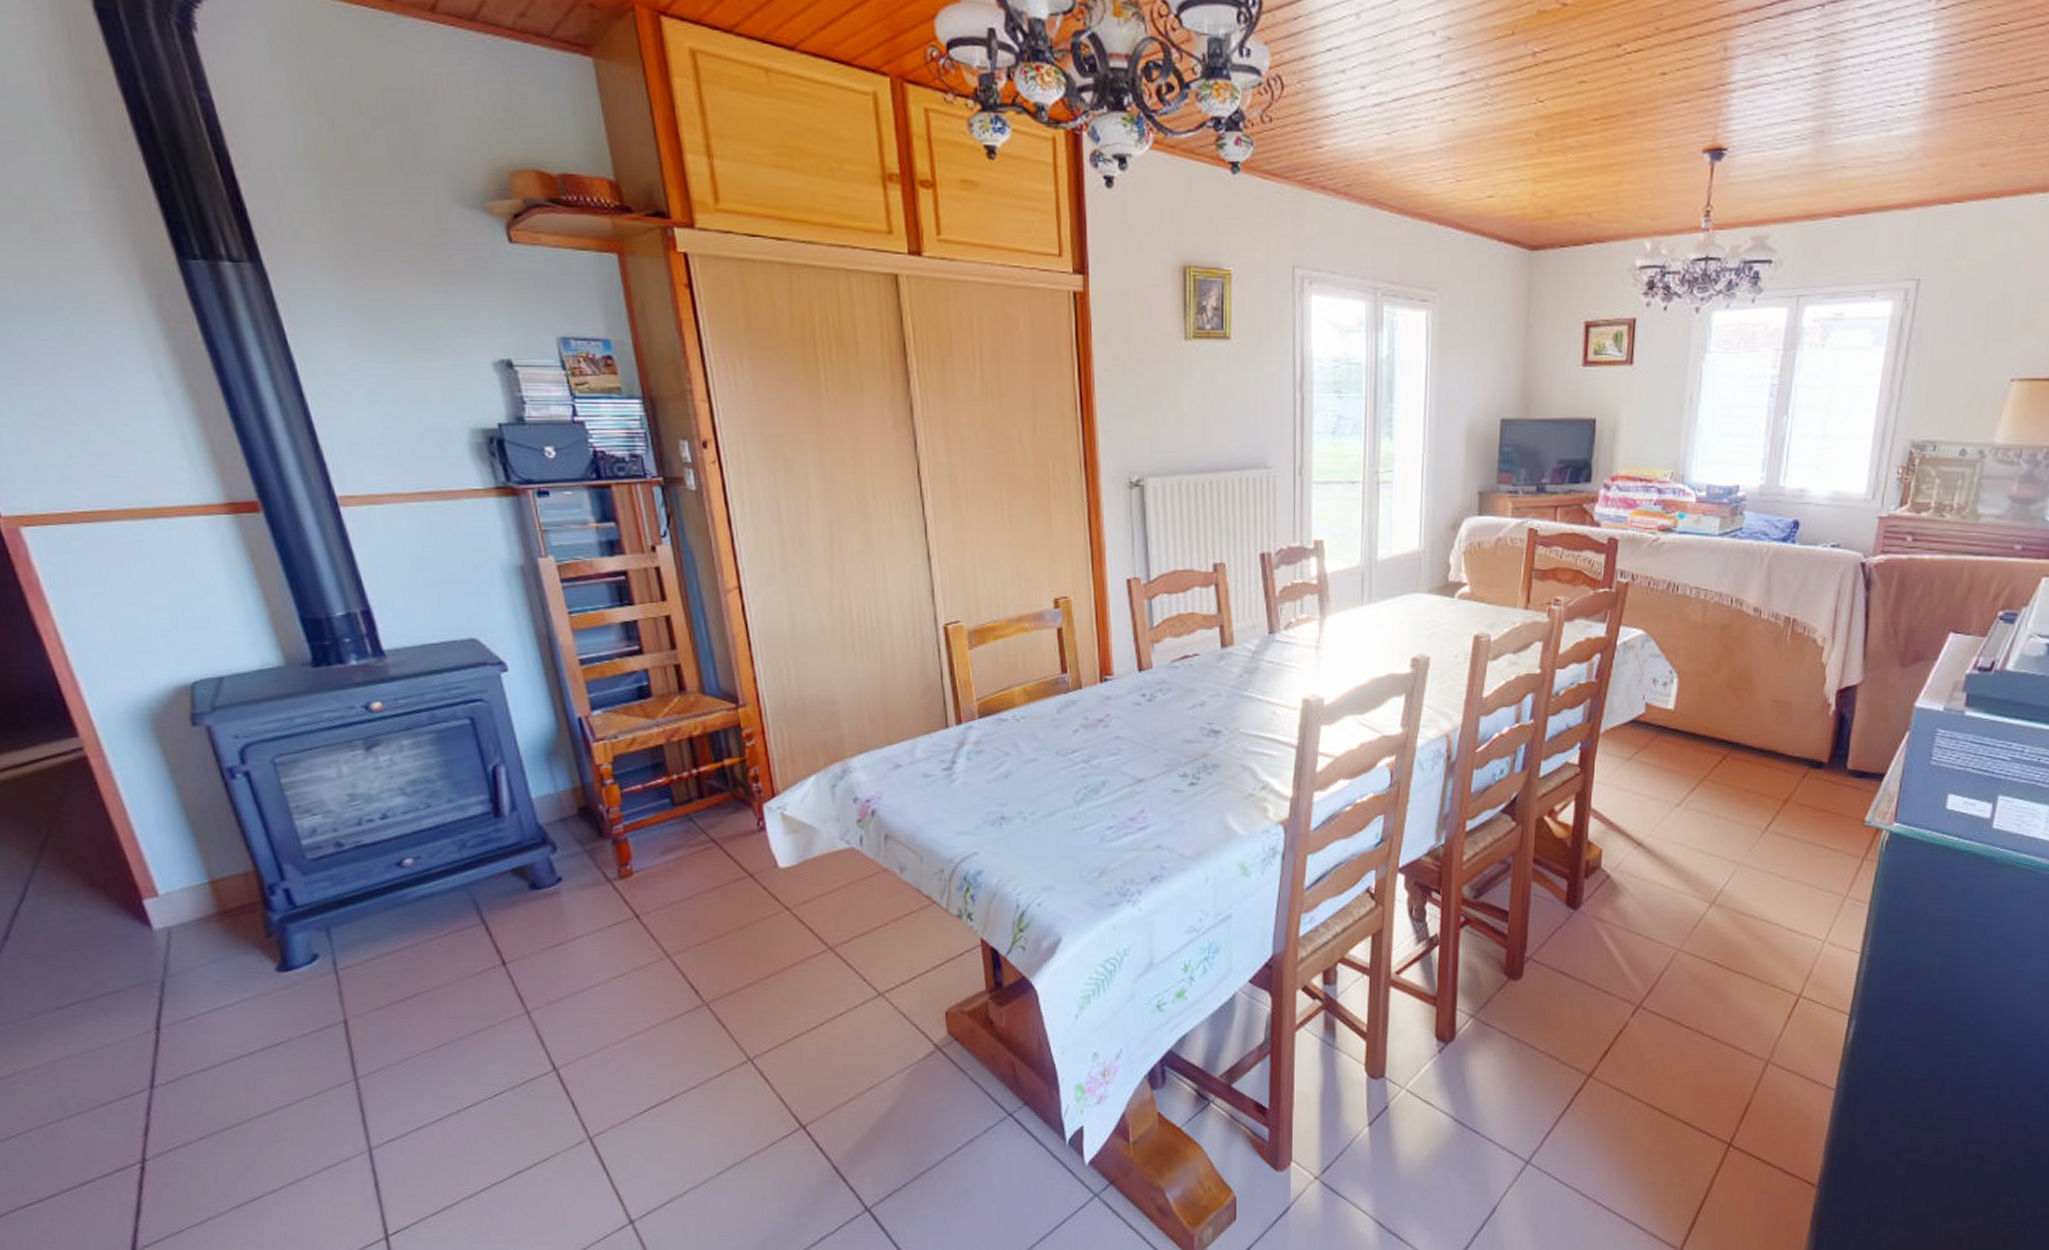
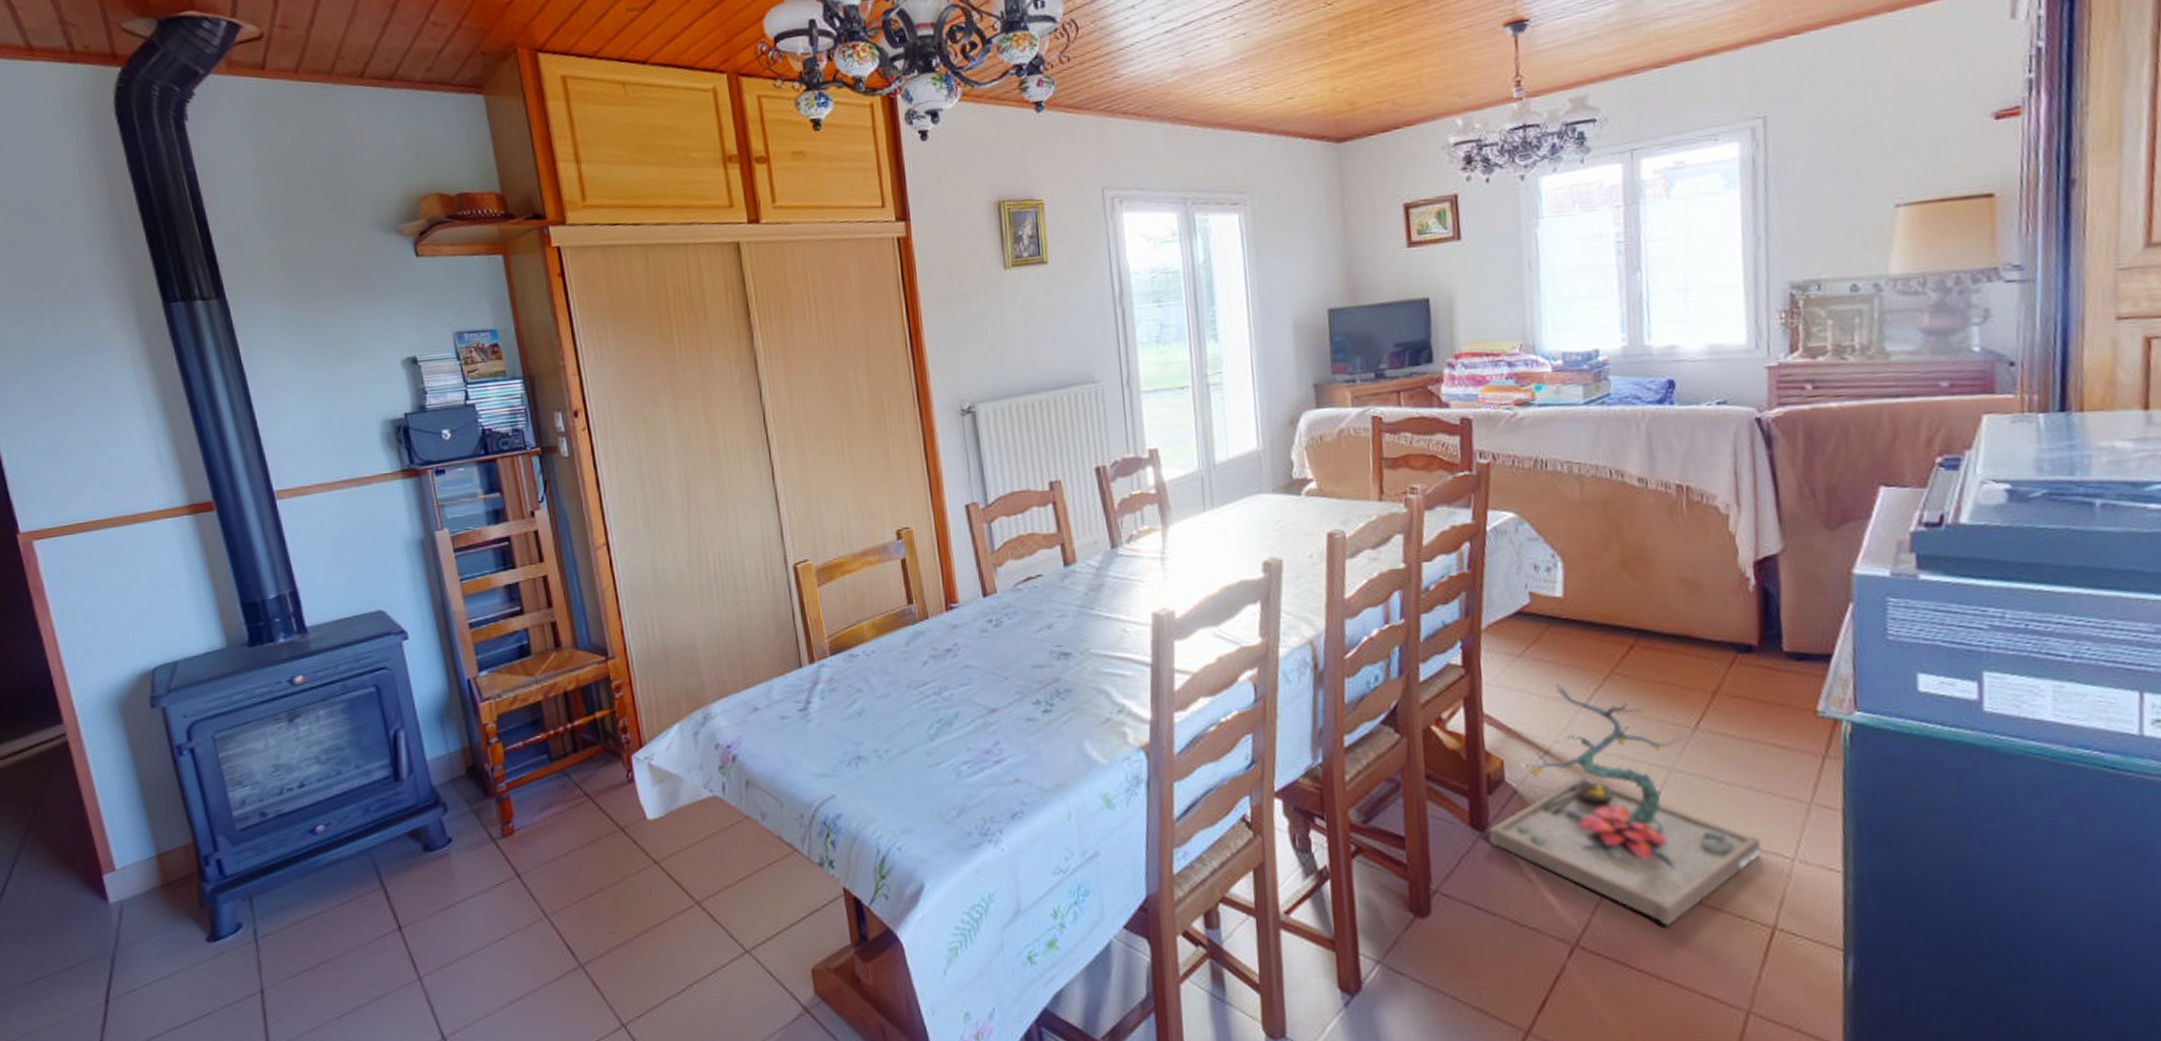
decorative plant: none [1580,785,1802,992] -> present [1488,683,1761,926]

